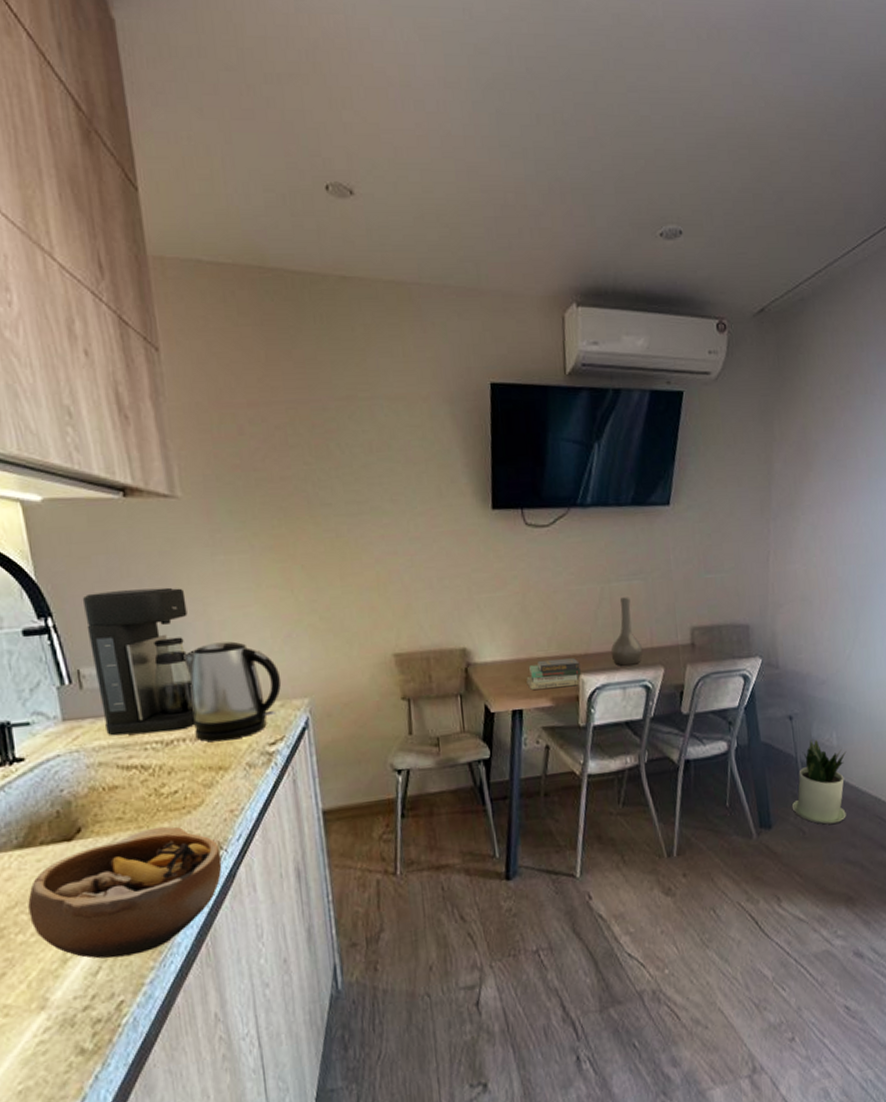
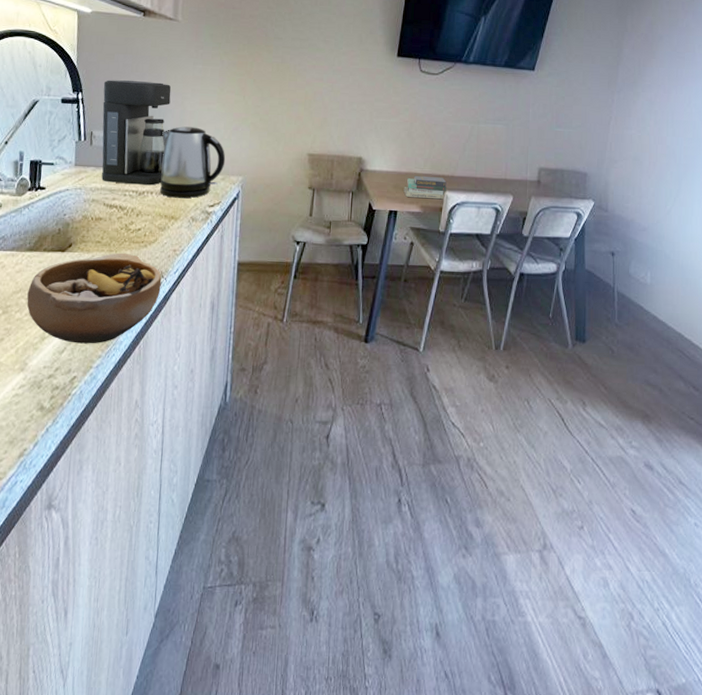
vase: present [610,597,643,667] -> none [472,136,498,191]
planter: present [791,739,847,825] -> none [605,275,658,349]

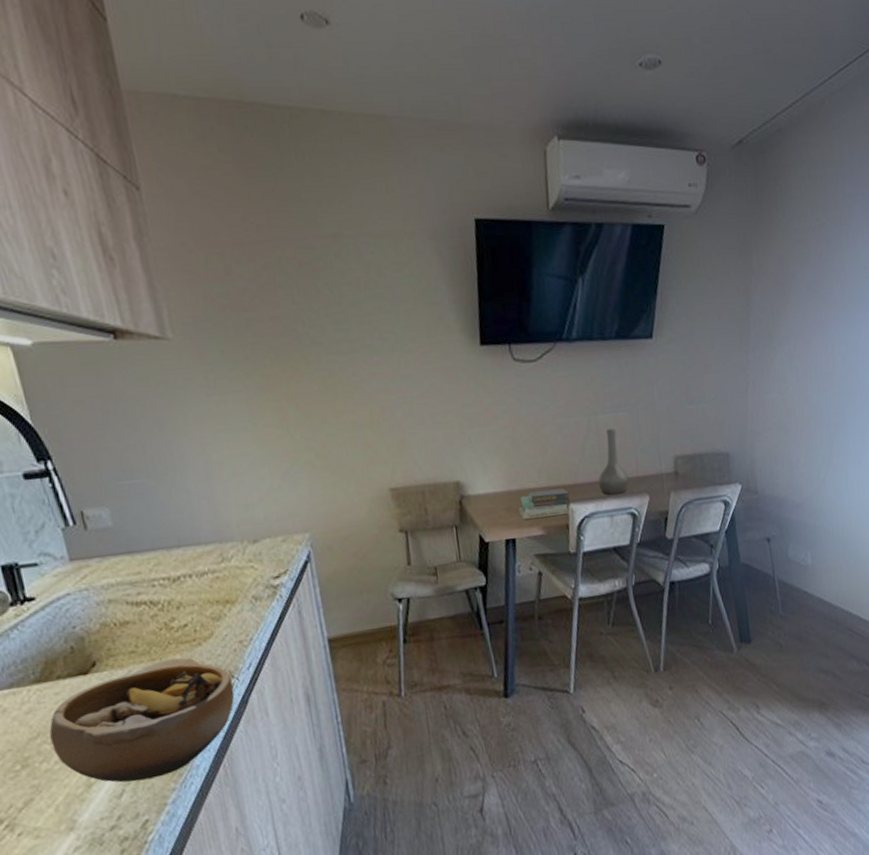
coffee maker: present [101,80,171,186] -> none [80,428,201,574]
kettle: present [160,126,226,199] -> none [184,480,283,577]
vase: none [472,136,498,191] -> present [598,428,629,496]

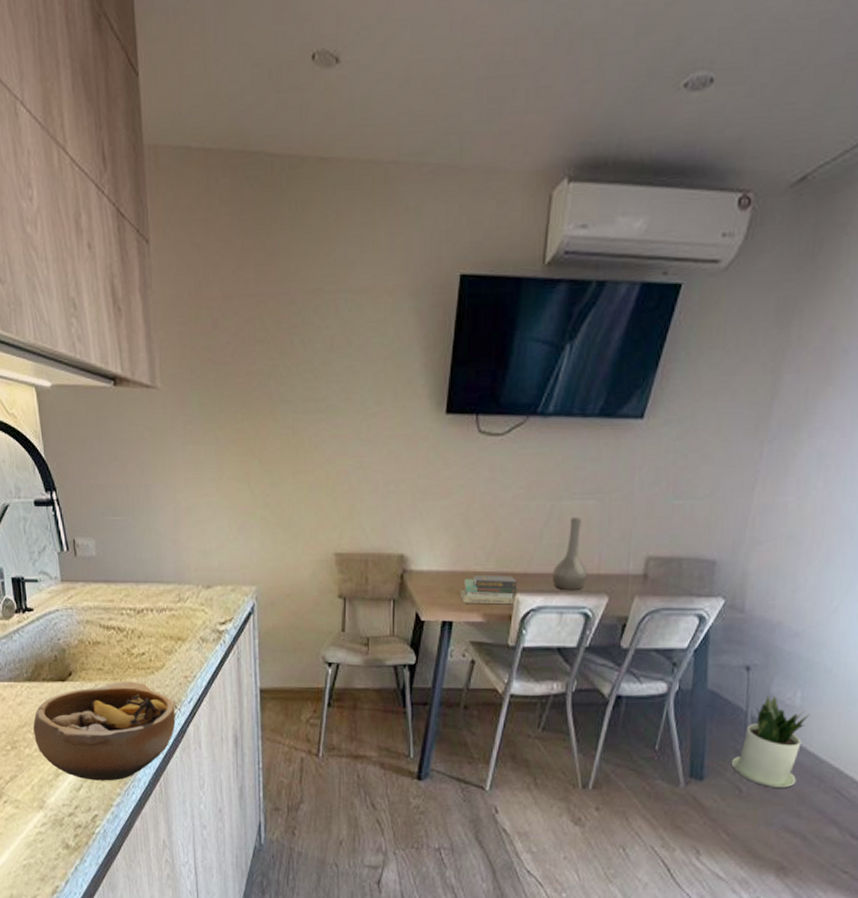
planter: none [769,559,821,638] -> present [731,695,811,788]

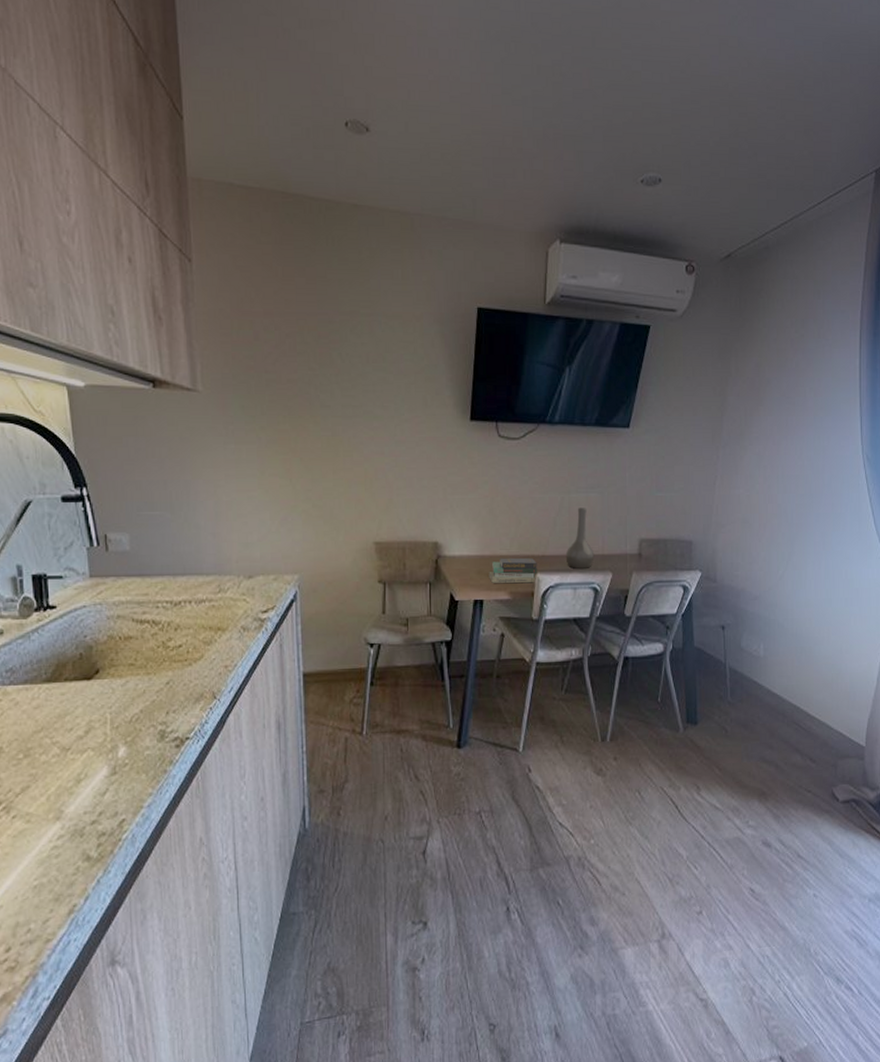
bowl: present [33,681,176,781] -> none [52,674,215,783]
planter: present [731,695,811,788] -> none [717,648,772,726]

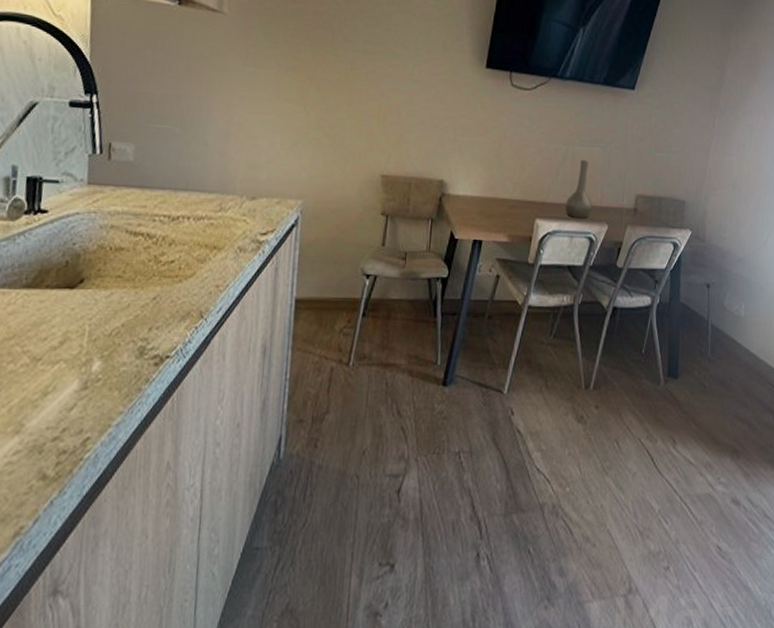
books: present [489,557,537,584] -> none [490,201,538,228]

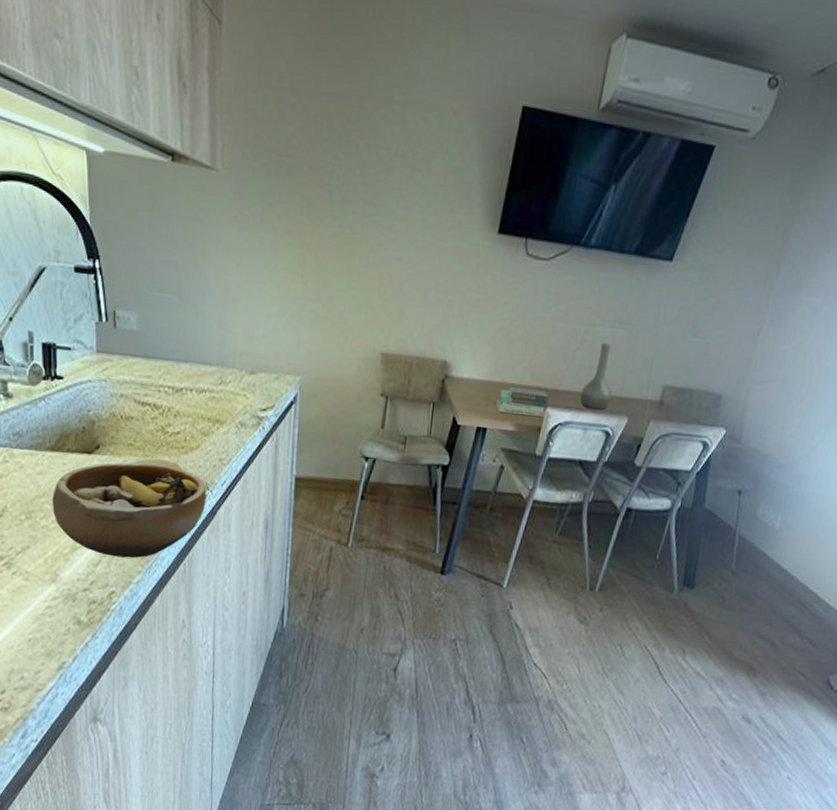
bowl: none [23,289,201,399] -> present [52,458,207,558]
books: none [490,201,538,228] -> present [495,386,549,418]

